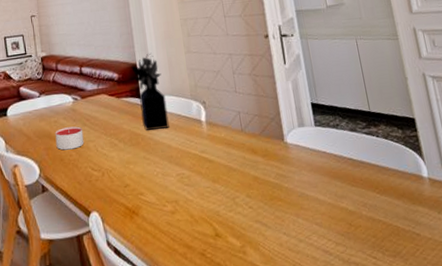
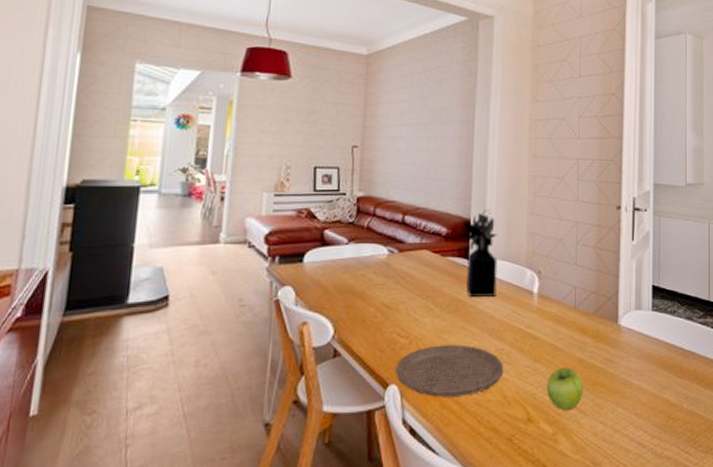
candle: present [55,126,84,151] -> none [359,284,395,310]
plate: none [94,172,188,220] -> present [396,345,504,397]
fruit: none [227,185,263,225] -> present [546,367,583,411]

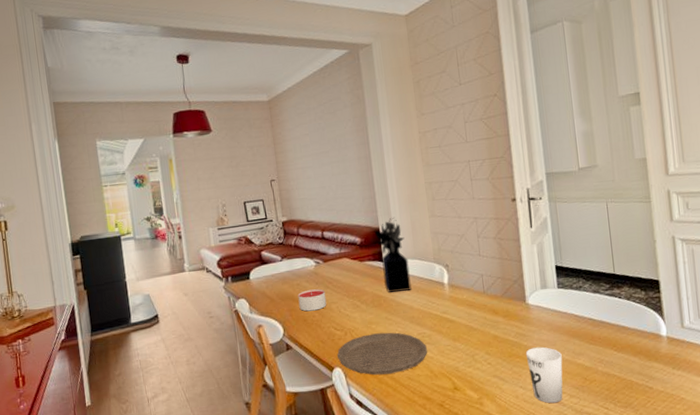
candle: none [359,284,395,310] -> present [298,289,327,312]
fruit: present [546,367,583,411] -> none [467,343,501,380]
cup: none [610,376,648,444] -> present [525,347,563,404]

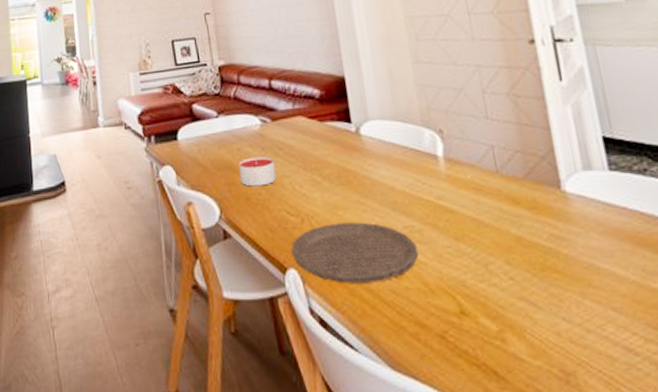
vase: present [374,217,412,293] -> none [337,62,392,166]
cup: present [525,347,563,404] -> none [566,258,634,350]

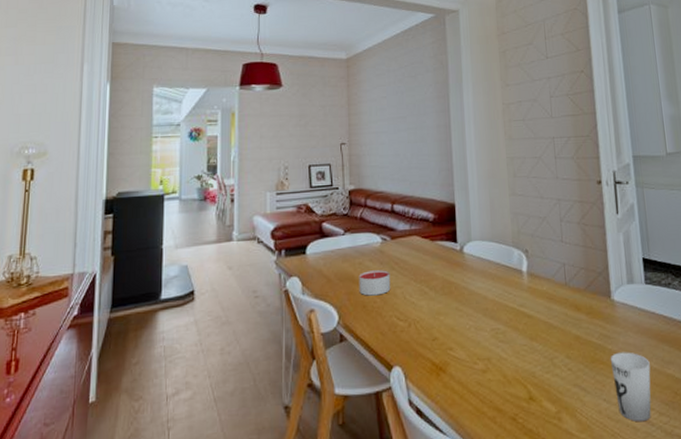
plate: present [291,222,419,284] -> none [398,325,502,378]
cup: none [566,258,634,350] -> present [610,352,651,422]

